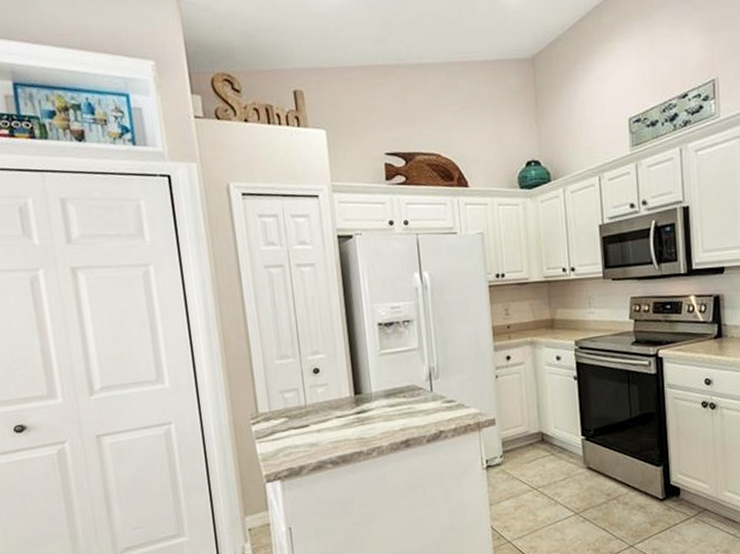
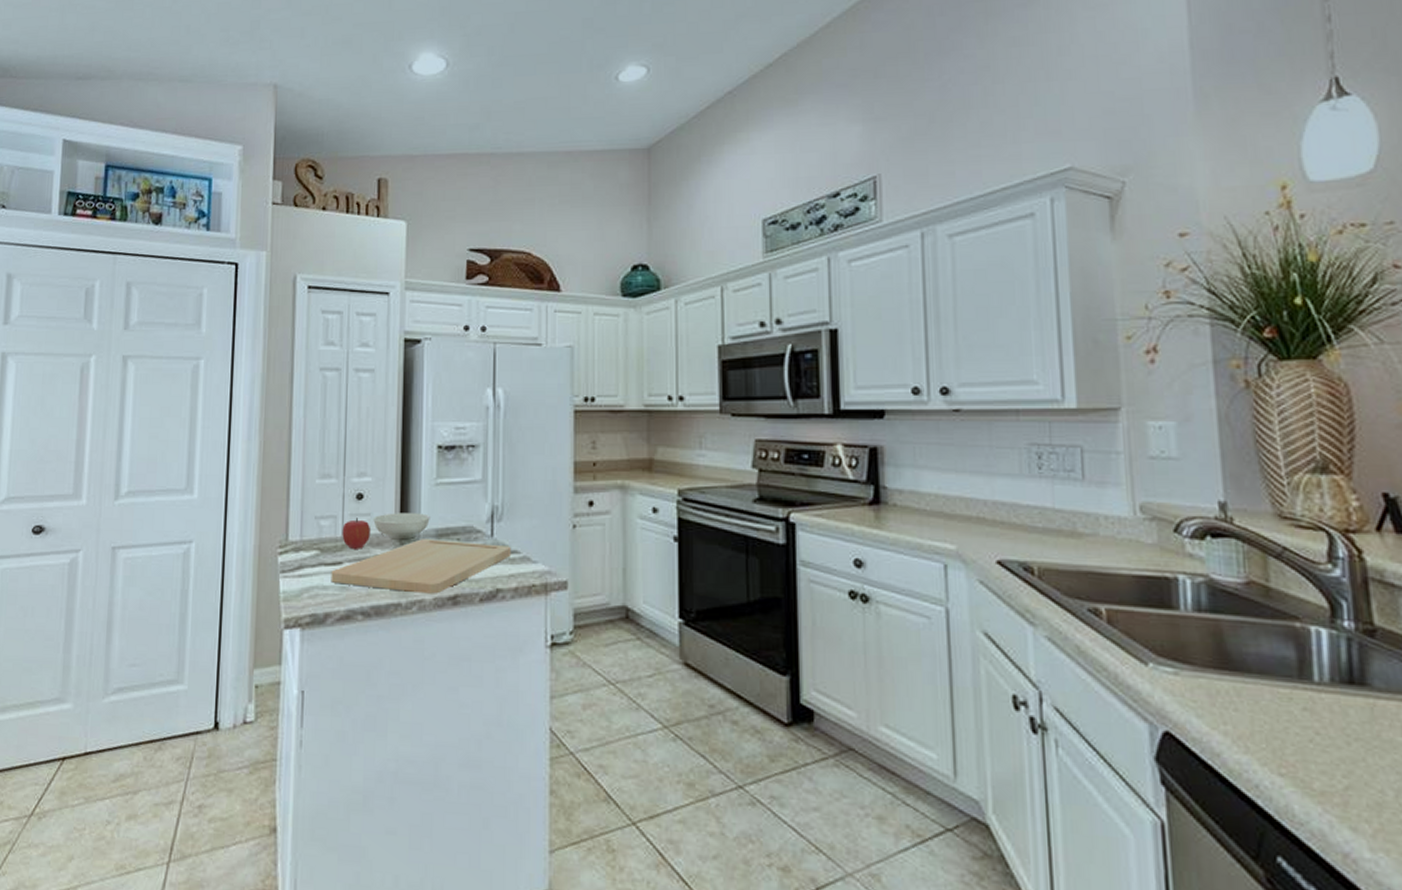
cutting board: none [300,397,449,442] -> present [331,539,512,594]
fruit: none [304,388,330,414] -> present [342,518,372,549]
bowl: none [330,379,379,402] -> present [373,513,430,540]

